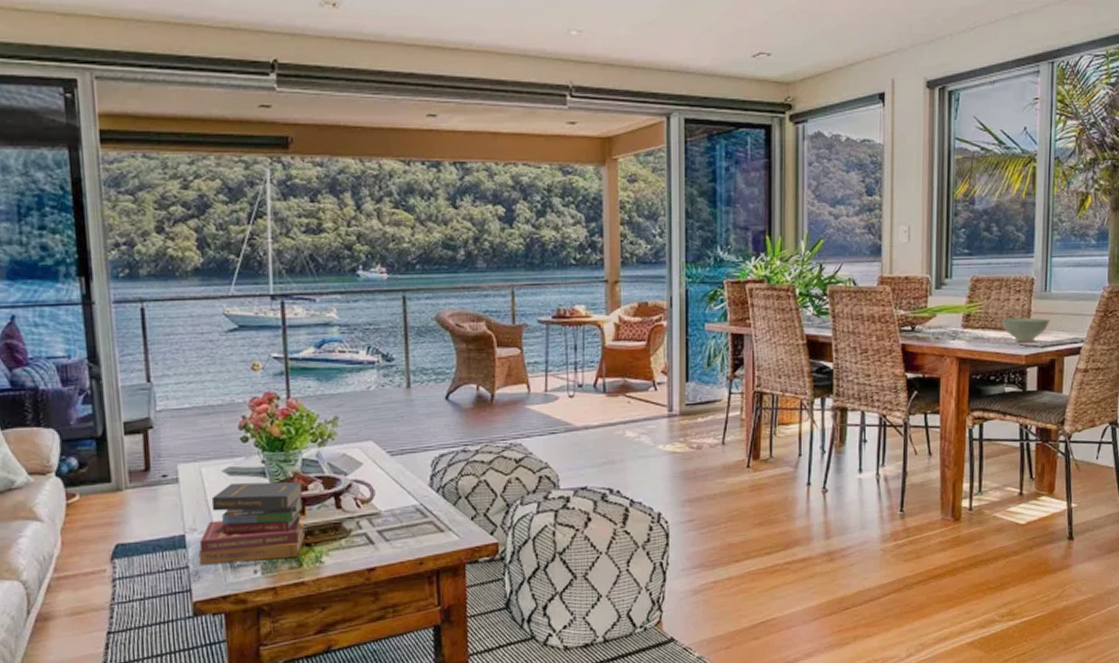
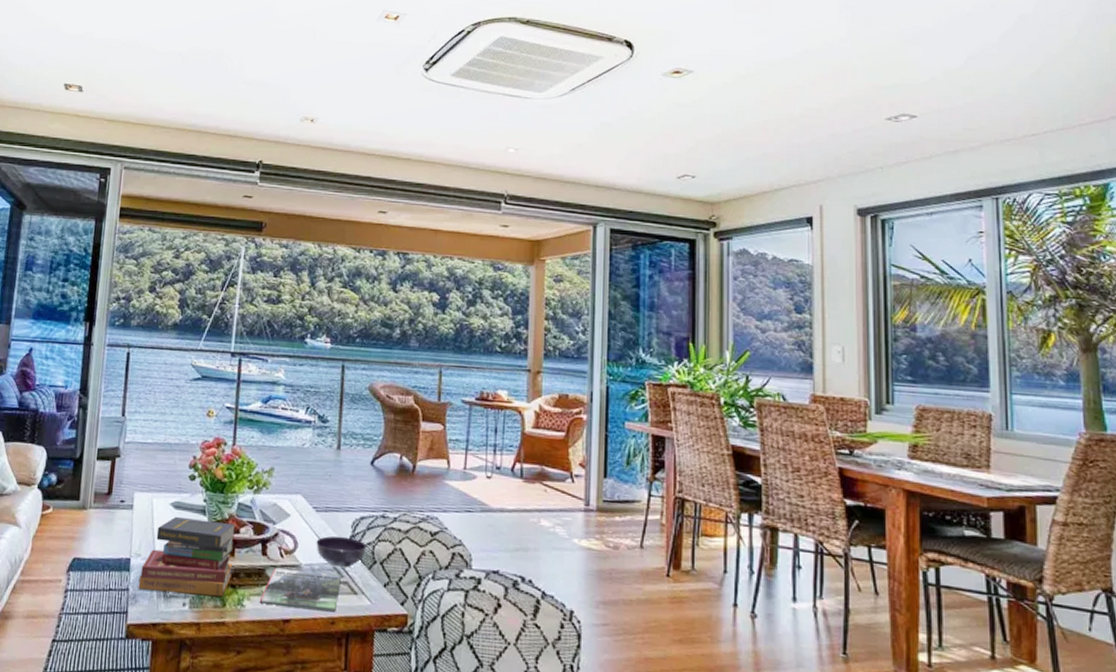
magazine: none [339,516,426,557] -> present [259,568,341,611]
bowl: none [394,476,449,509] -> present [316,536,366,568]
bowl: present [1001,317,1051,343] -> none [955,453,1016,484]

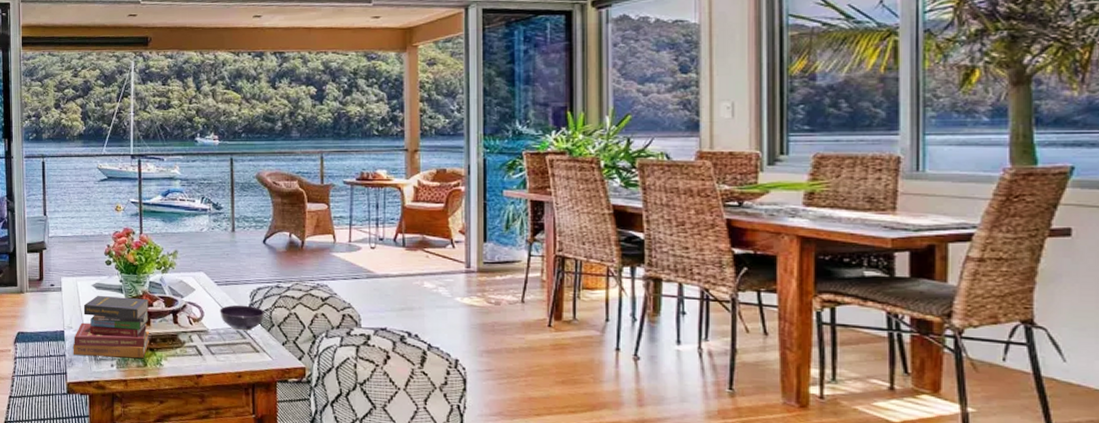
magazine: present [259,568,341,611] -> none [175,334,244,367]

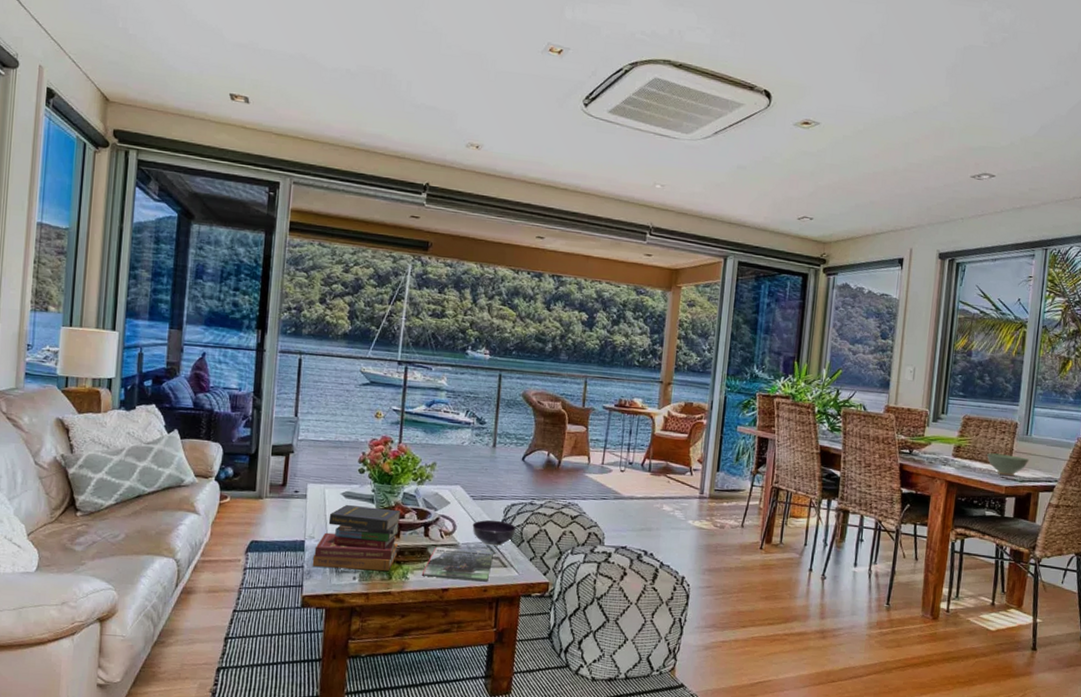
magazine: none [175,334,244,367] -> present [421,547,494,581]
bowl: none [857,198,926,225] -> present [987,453,1030,477]

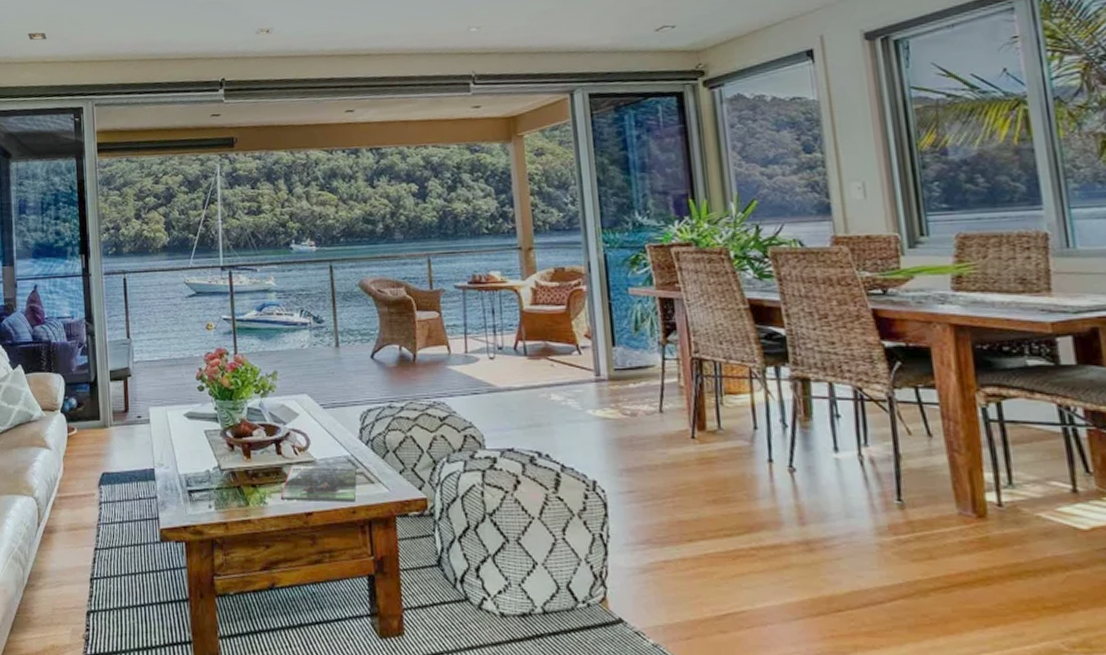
books: present [312,504,401,572] -> none [164,426,251,497]
bowl: present [472,519,516,546] -> none [327,429,377,459]
bowl: present [987,453,1030,477] -> none [1008,278,1082,308]

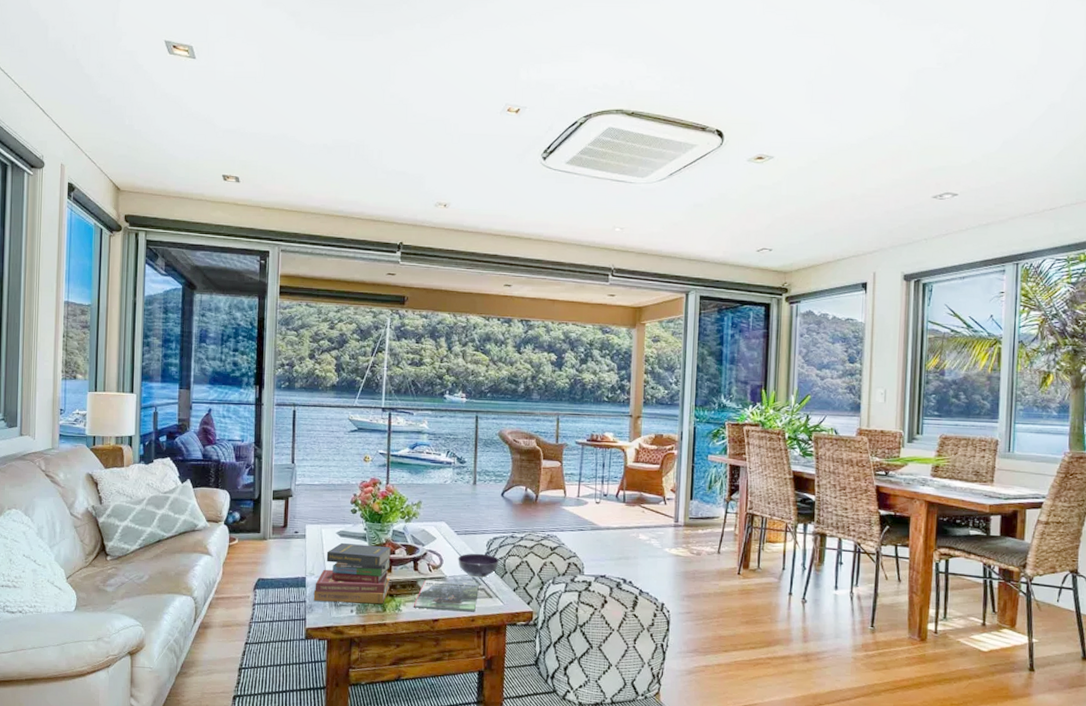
books: none [164,426,251,497] -> present [313,542,391,605]
bowl: none [327,429,377,459] -> present [458,553,499,578]

